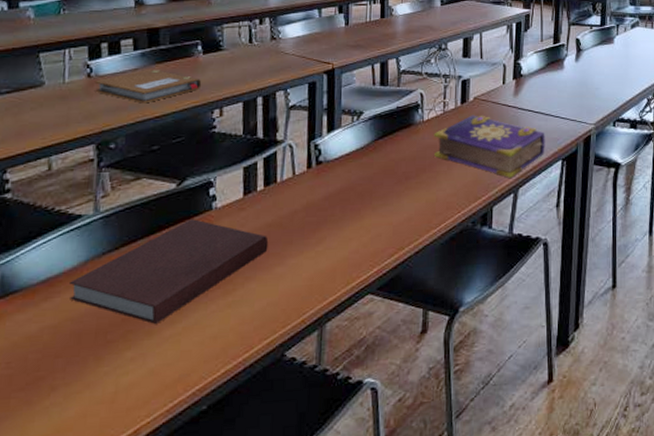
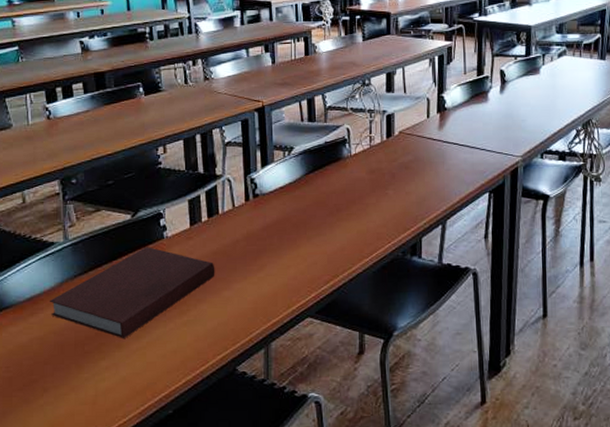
notebook: present [94,68,202,104] -> none [54,110,146,142]
book: present [434,115,545,178] -> none [361,148,472,210]

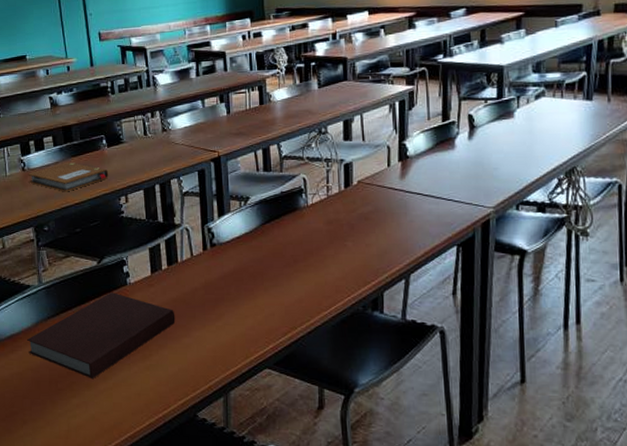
notebook: none [54,110,146,142] -> present [28,161,109,192]

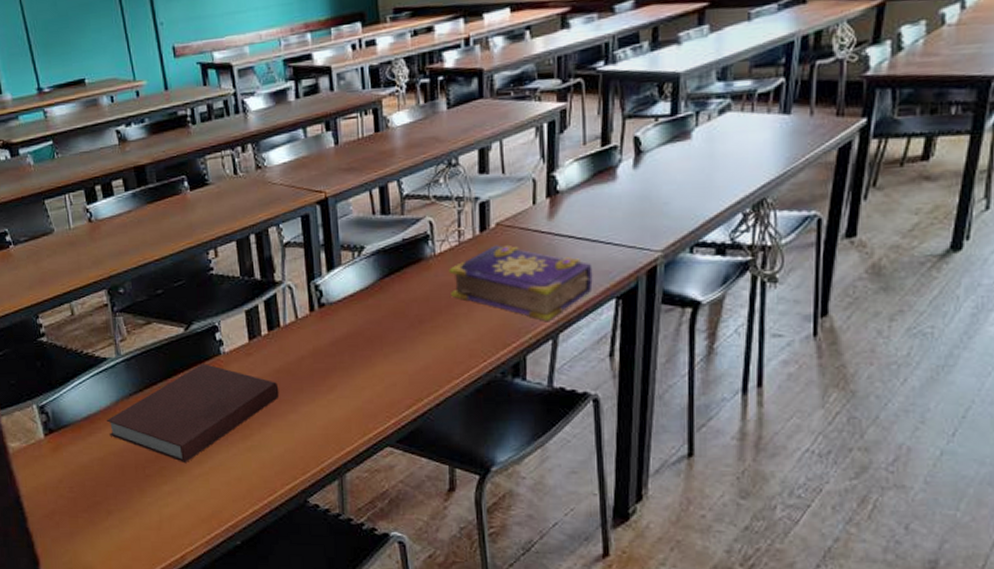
notebook: present [28,161,109,192] -> none [95,209,194,247]
book: none [319,199,438,263] -> present [448,244,593,321]

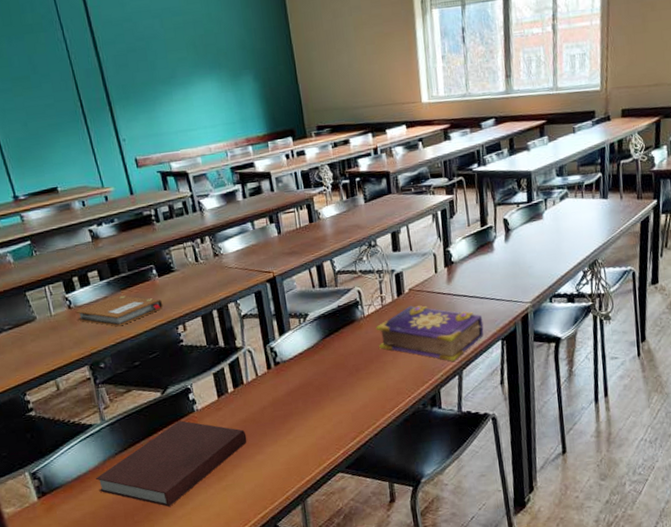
notebook: none [95,209,194,247] -> present [75,295,163,327]

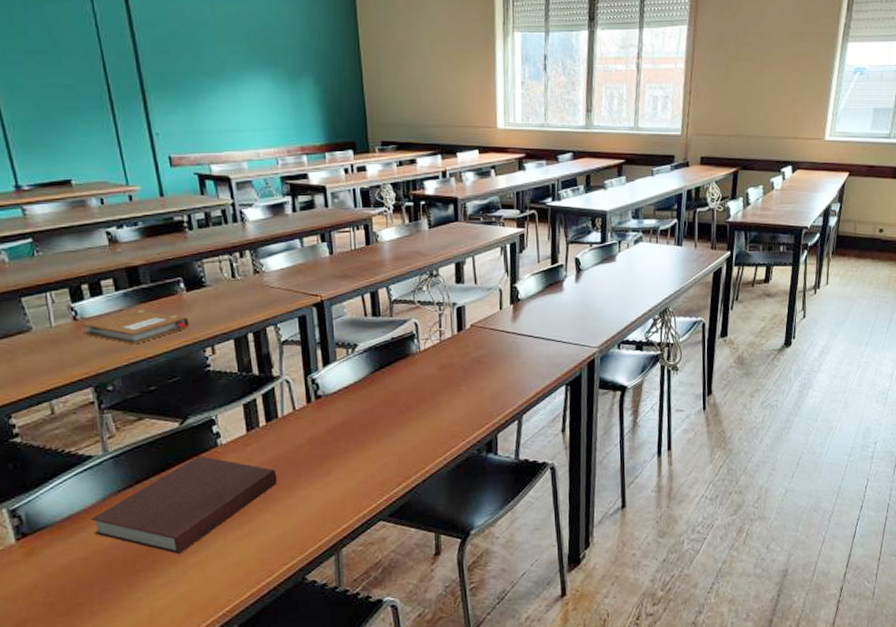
book: present [376,305,484,362] -> none [432,342,548,405]

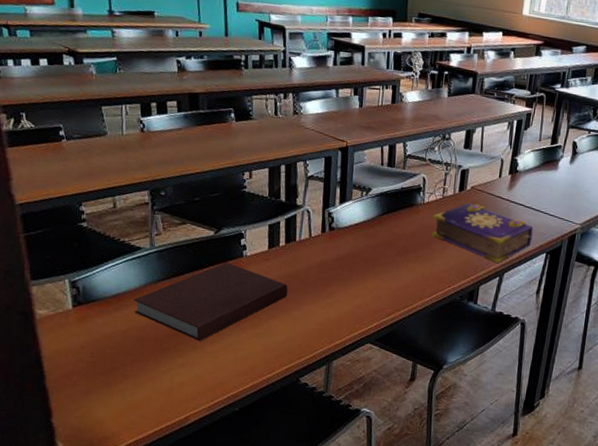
notebook: present [81,308,190,345] -> none [147,129,235,160]
book: none [432,342,548,405] -> present [431,202,534,263]

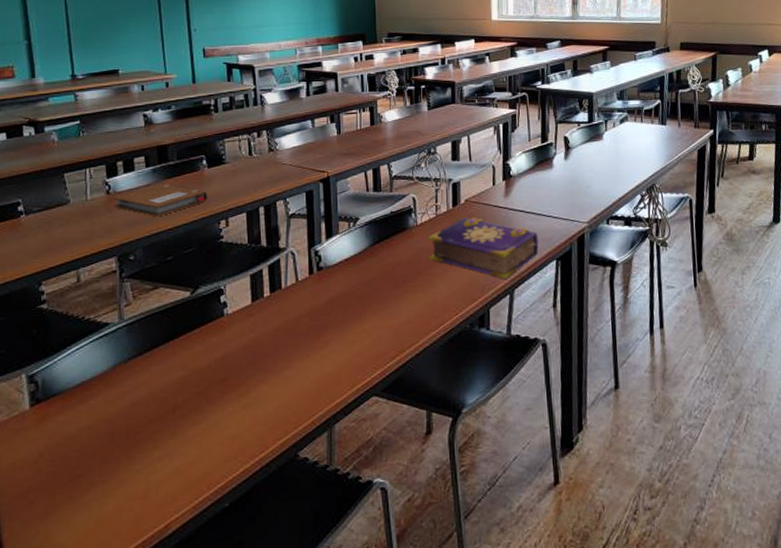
notebook: present [133,262,288,341] -> none [100,325,277,425]
notebook: none [147,129,235,160] -> present [113,183,208,217]

